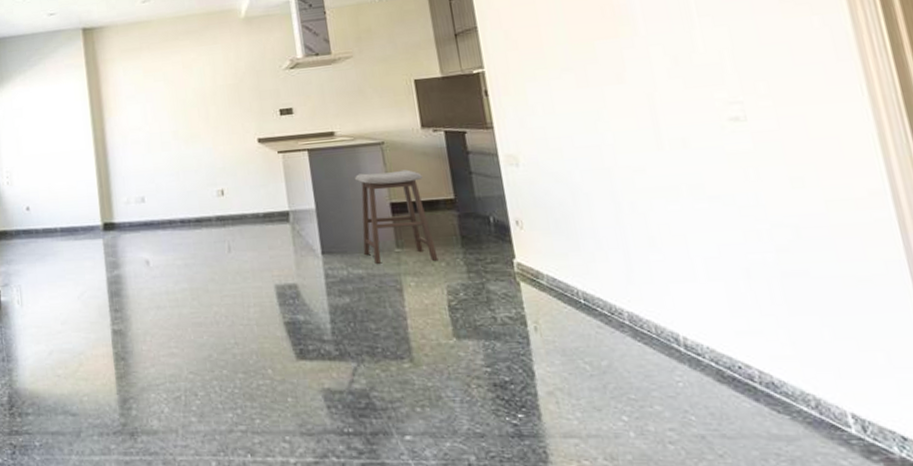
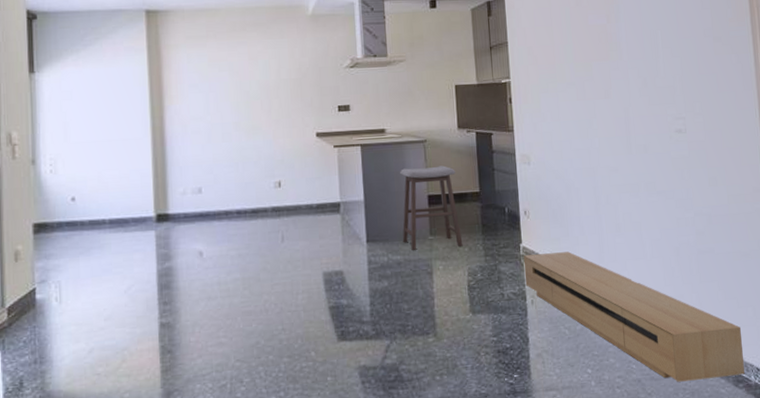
tv stand: none [518,270,881,444] -> present [523,252,745,382]

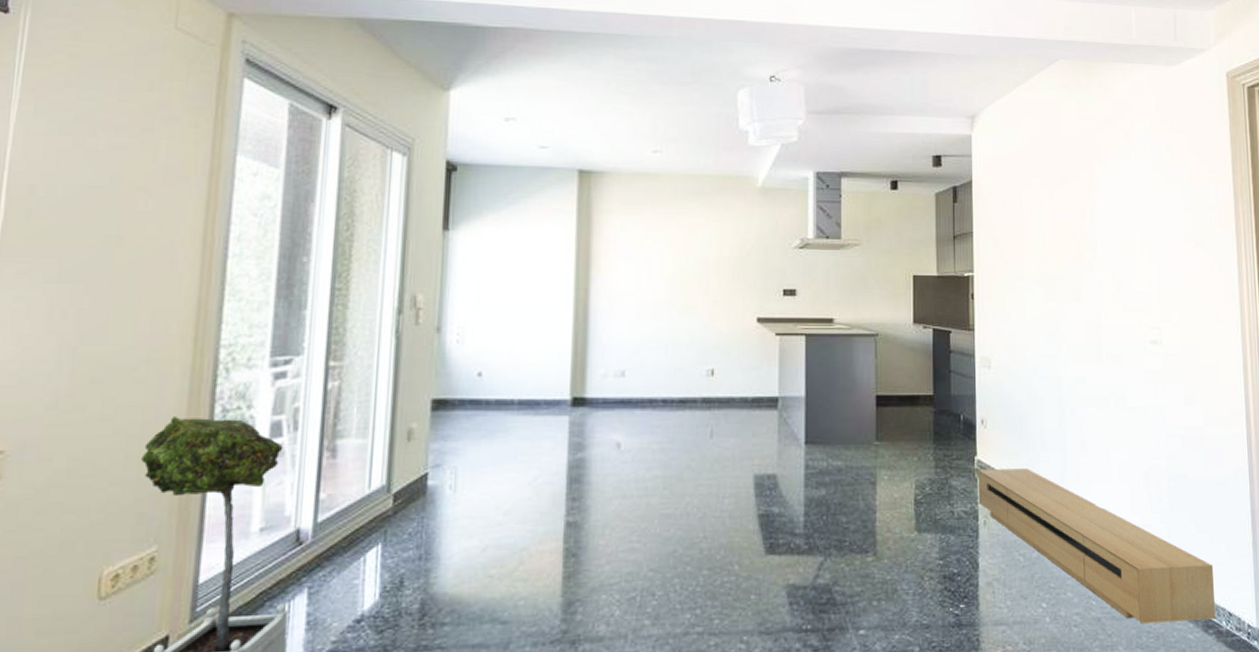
bar stool: present [400,165,463,250] -> none [845,363,912,456]

